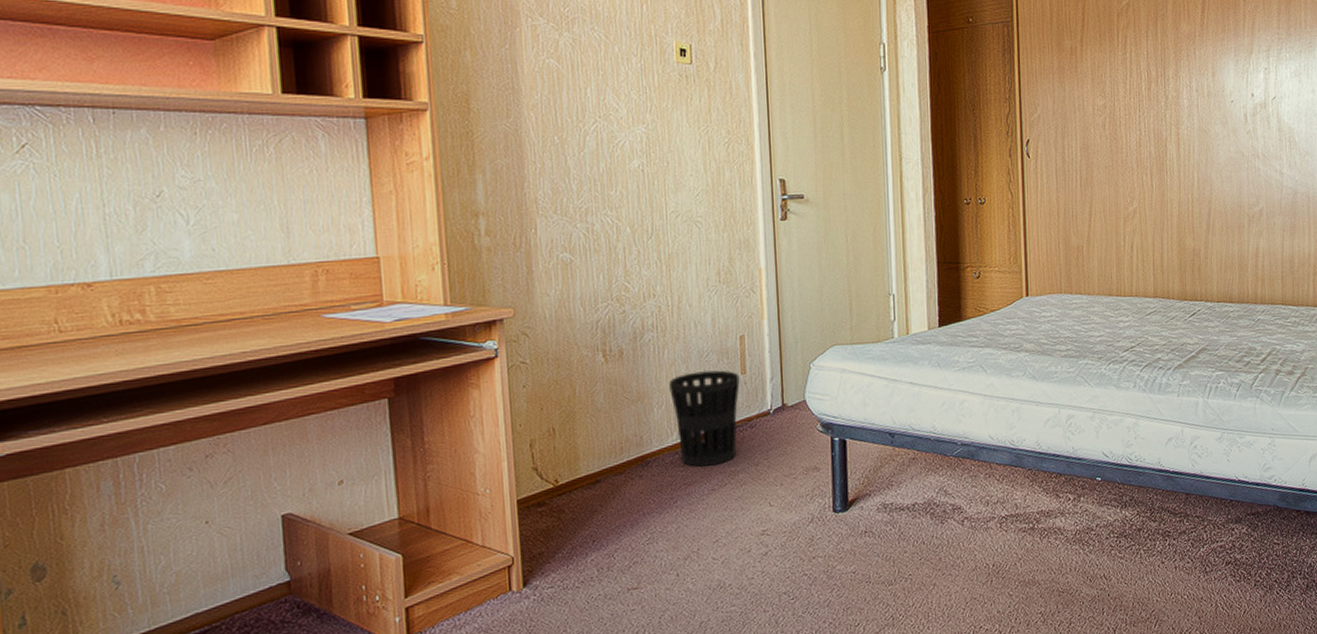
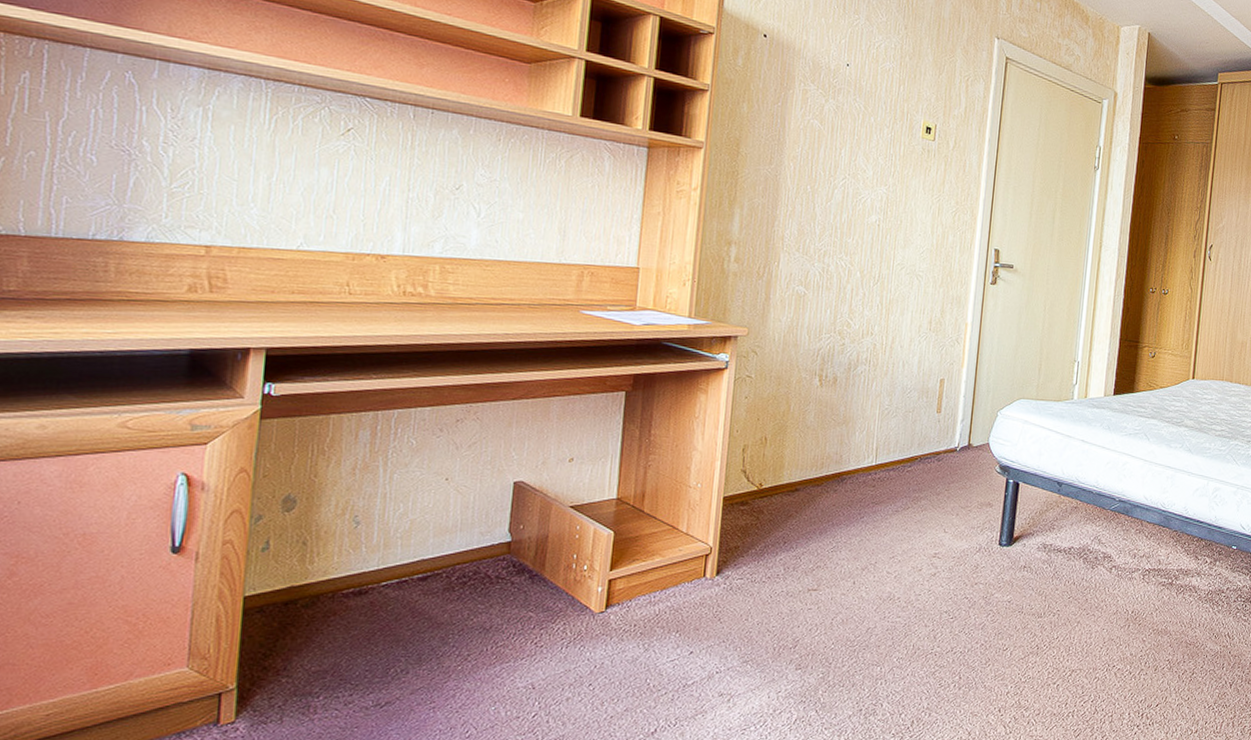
wastebasket: present [669,370,740,467] -> none [872,405,935,490]

